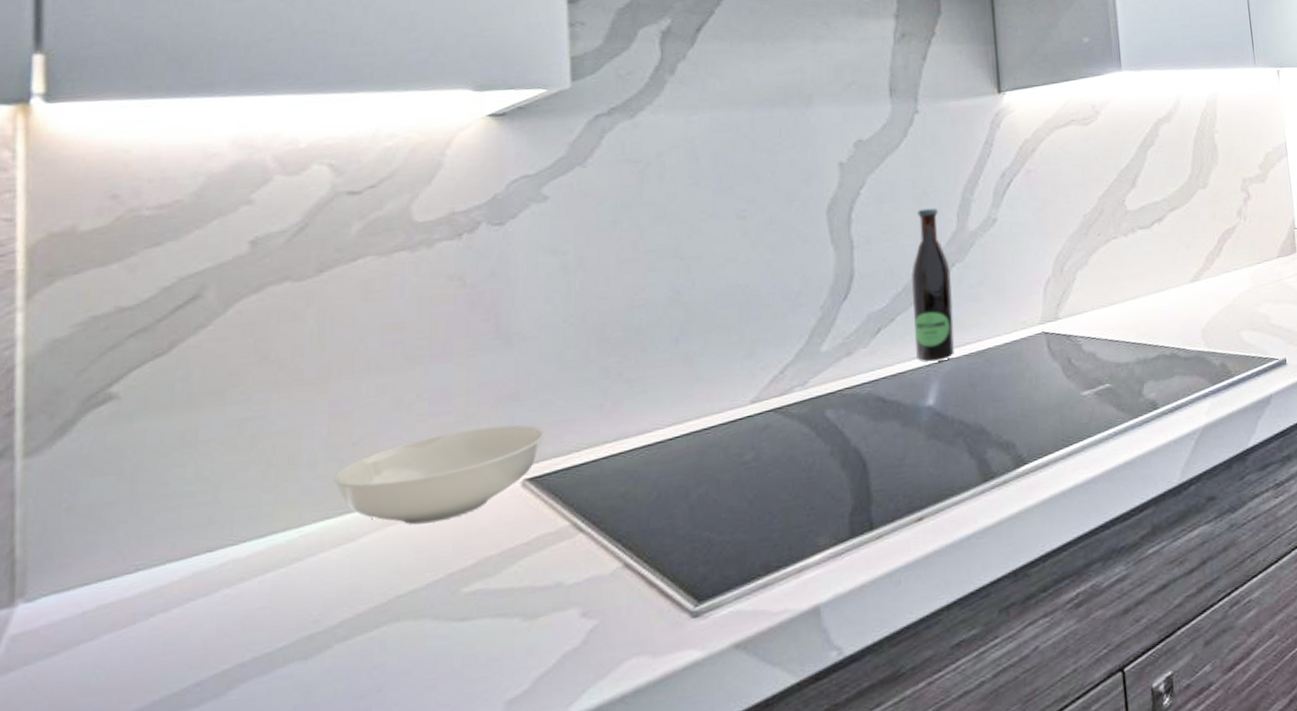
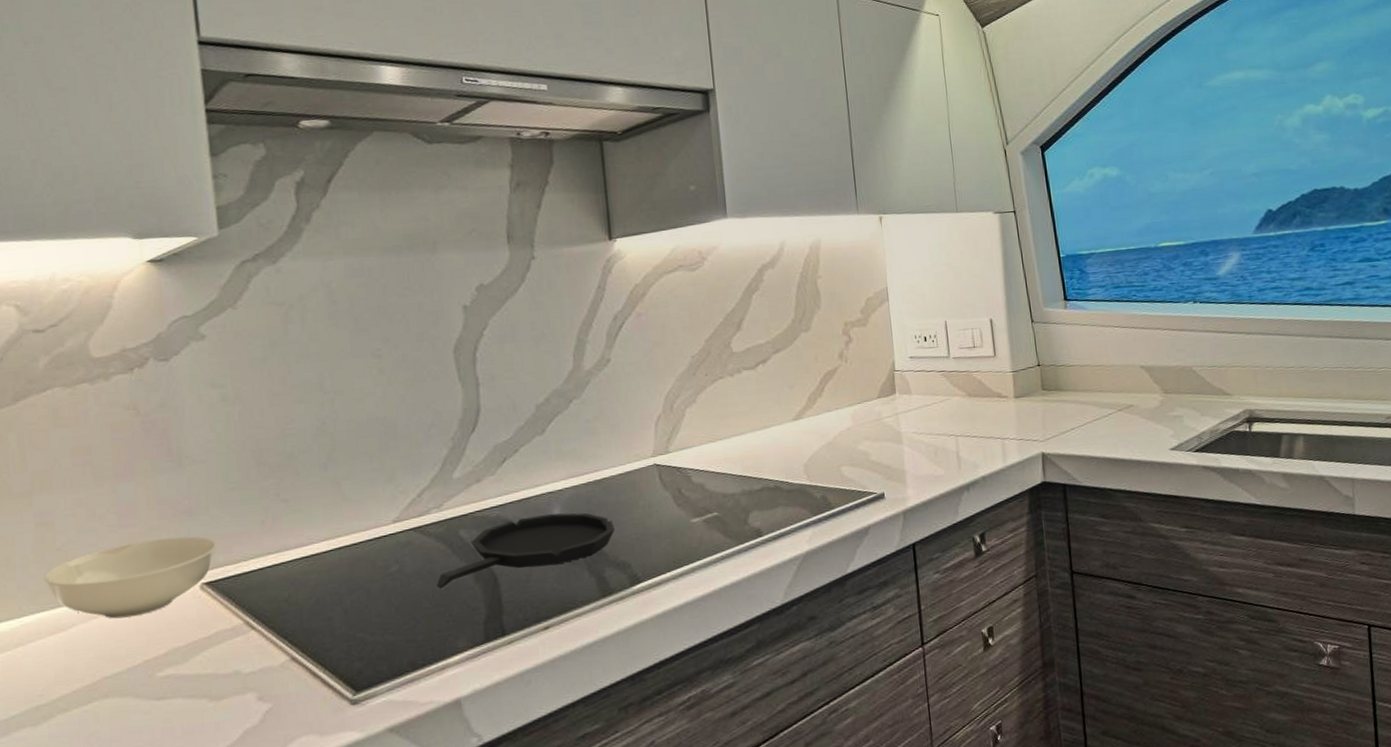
frying pan: none [797,387,999,478] -> present [436,512,616,589]
bottle: present [911,207,955,363] -> none [532,348,575,490]

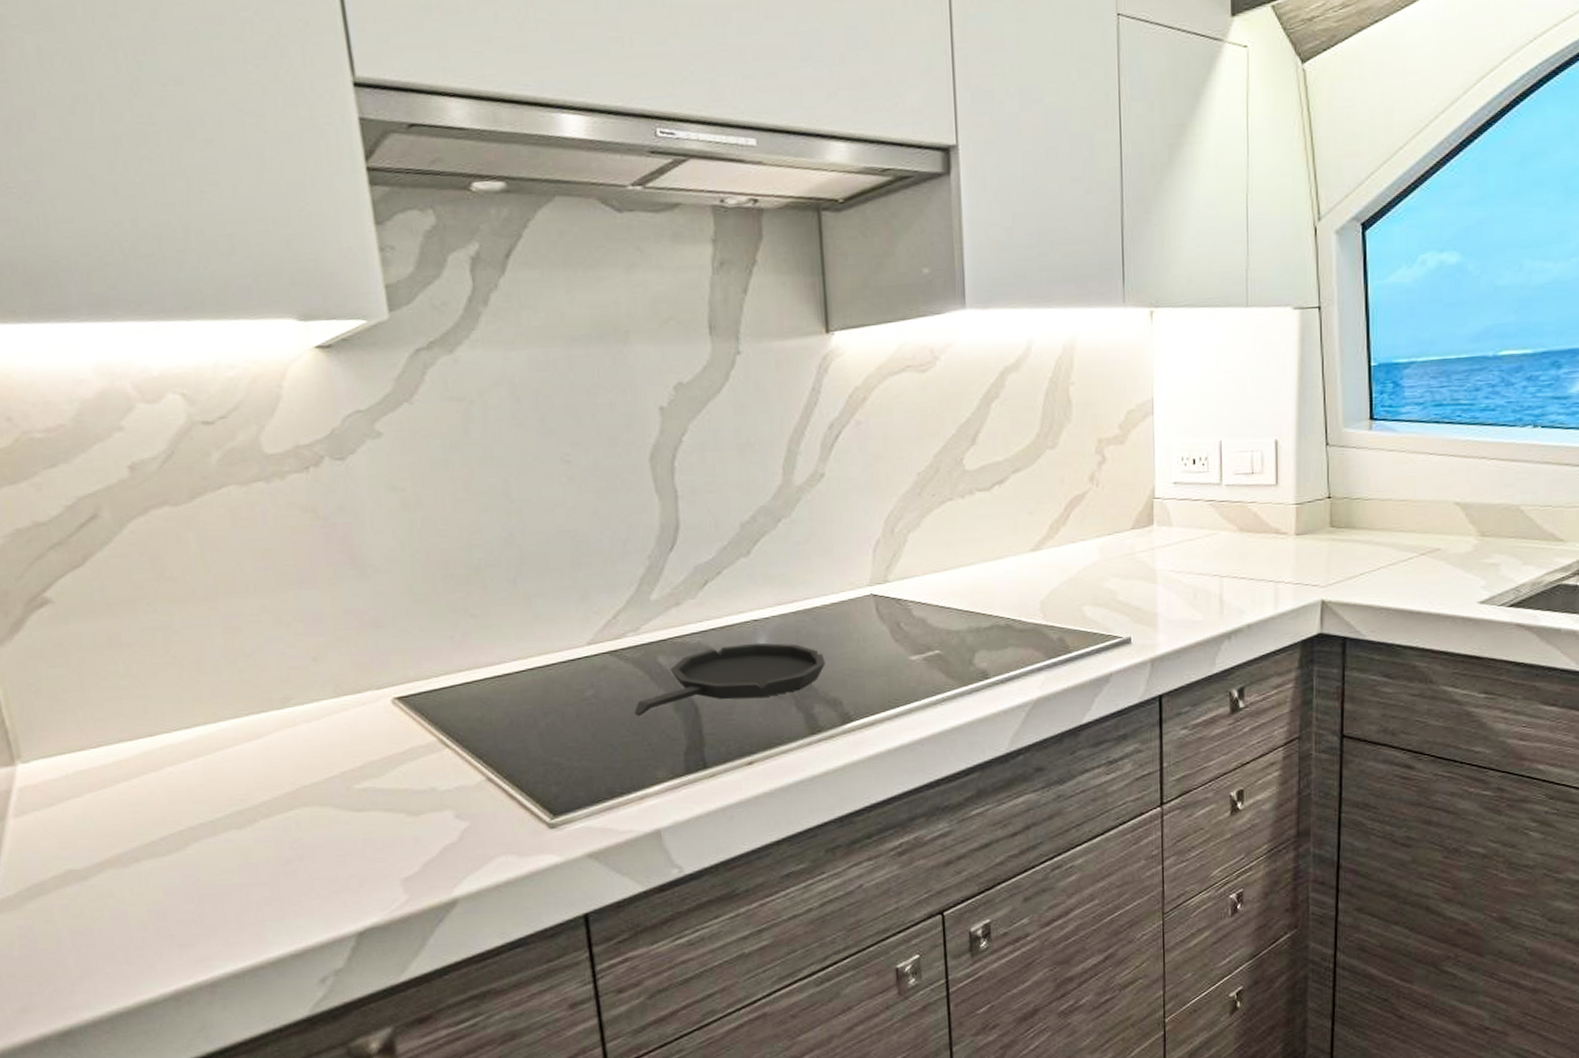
bowl: present [44,536,217,619] -> none [236,649,407,729]

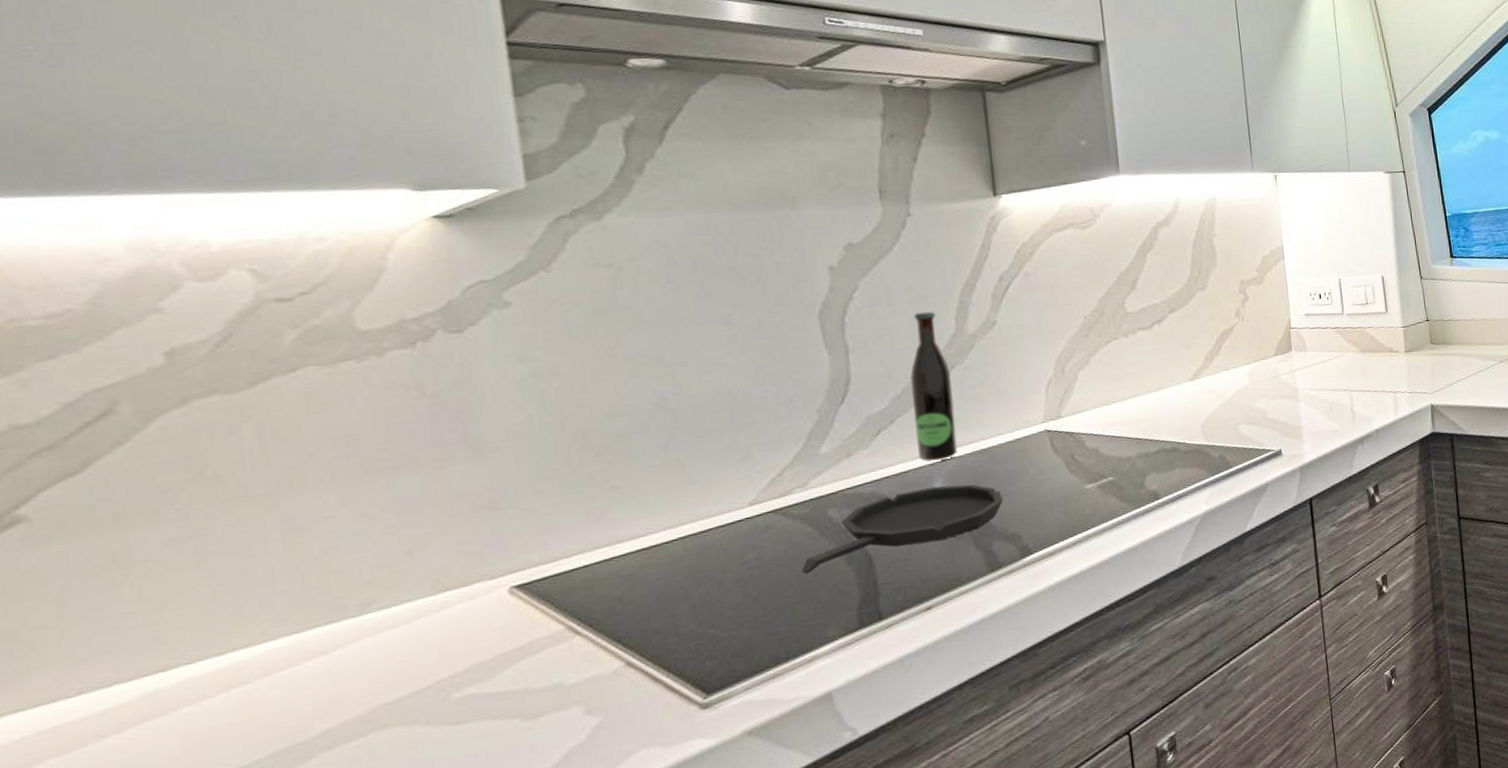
bottle: none [737,459,782,618] -> present [910,311,958,462]

